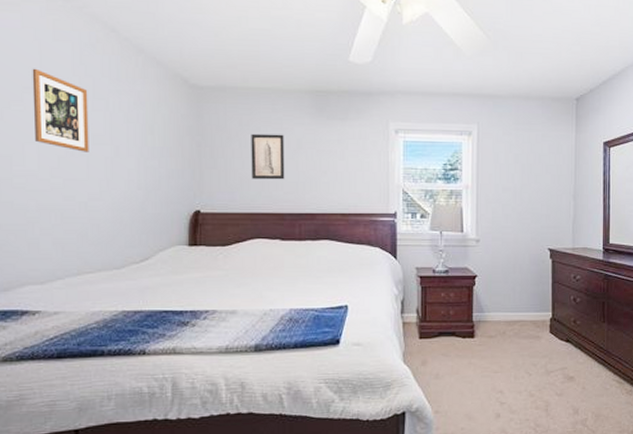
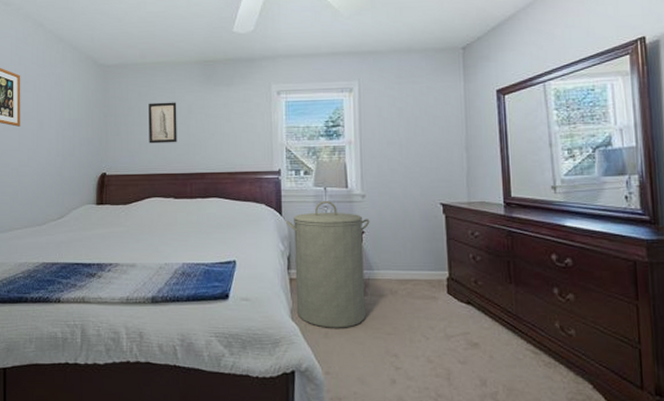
laundry hamper: none [401,244,483,369] -> present [286,200,370,328]

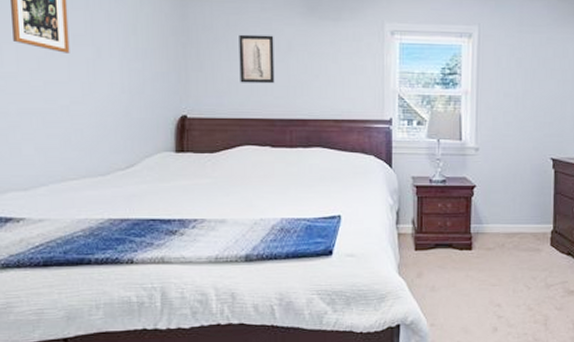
laundry hamper: present [286,200,370,328] -> none [396,153,482,282]

